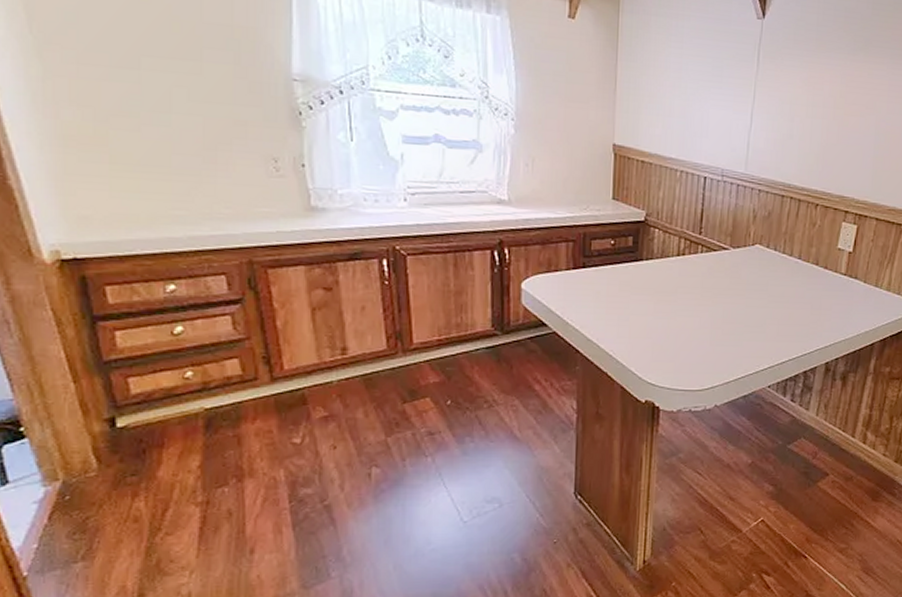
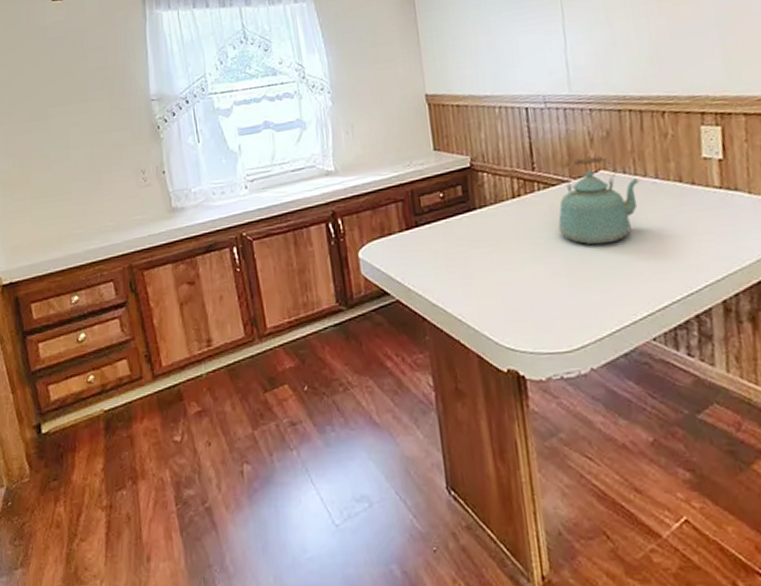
kettle: none [712,231,785,307] -> present [558,156,639,245]

